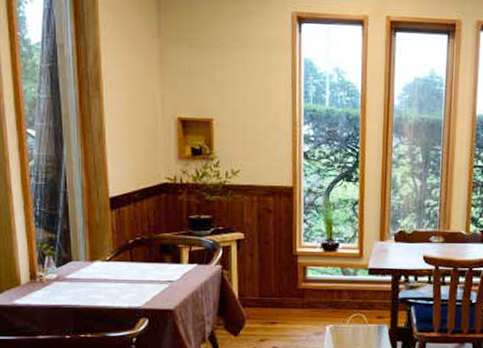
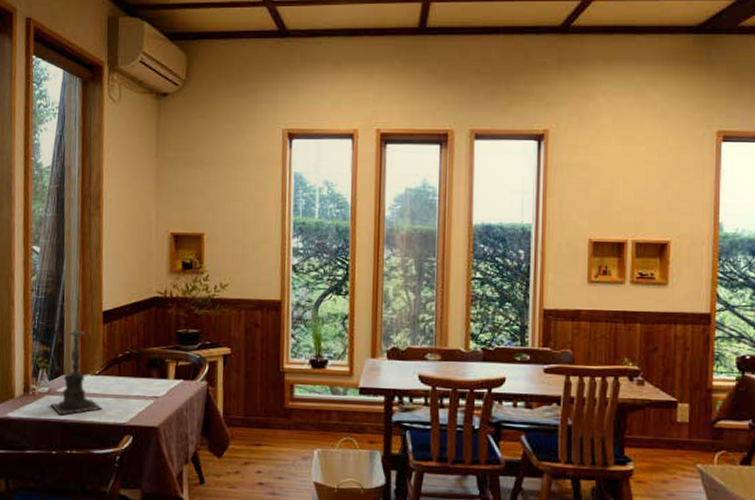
candle holder: none [60,206,116,301] -> present [50,320,103,415]

